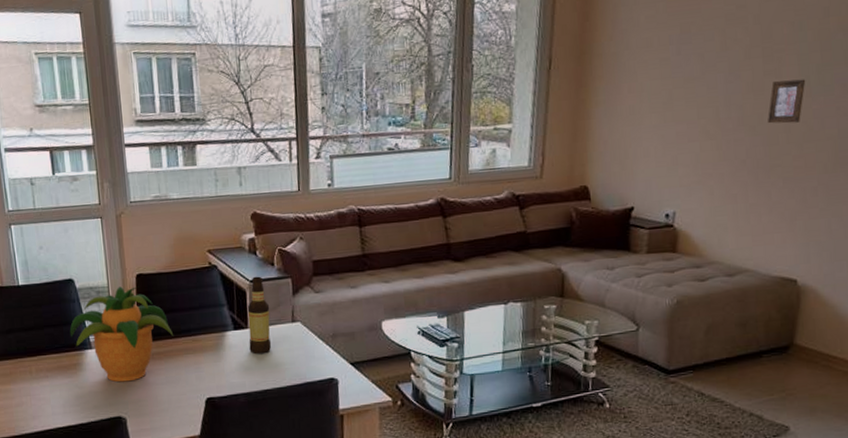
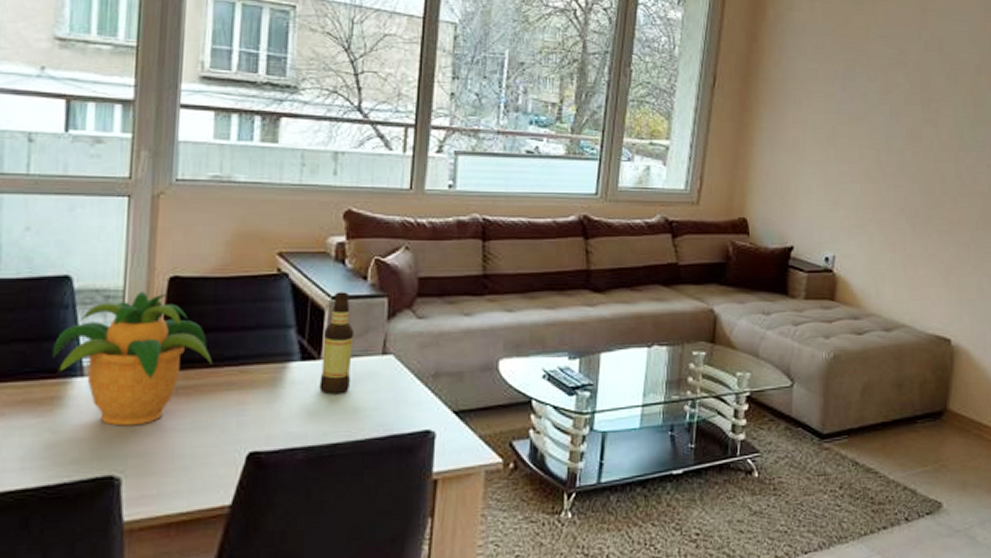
picture frame: present [768,79,806,124] -> none [925,131,960,175]

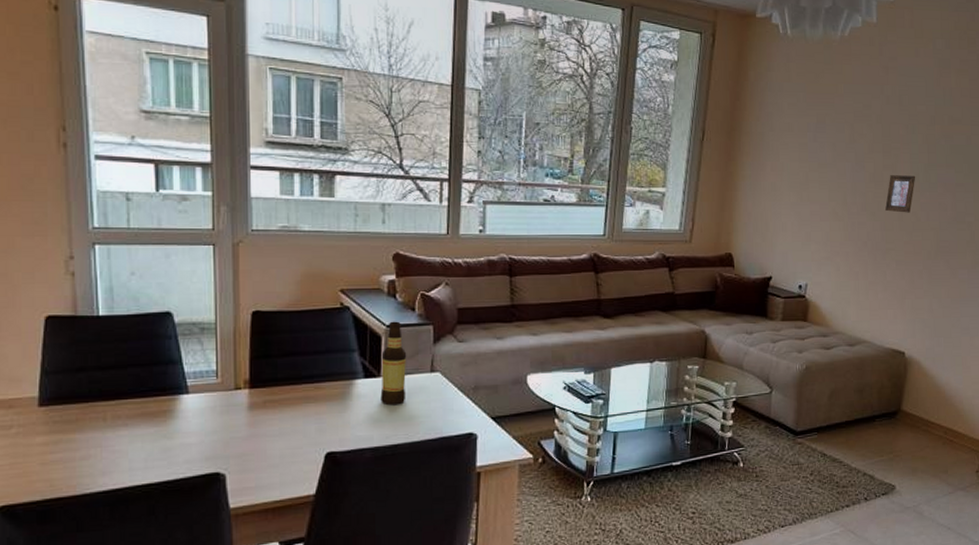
potted plant: present [51,291,213,426] -> none [161,324,293,433]
picture frame: none [925,131,960,175] -> present [885,175,916,213]

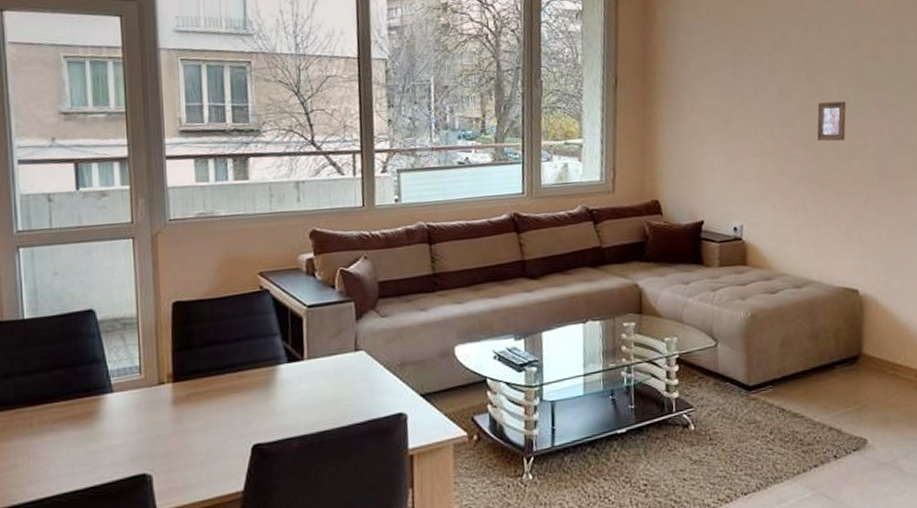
bottle: present [380,321,407,406] -> none [303,300,331,390]

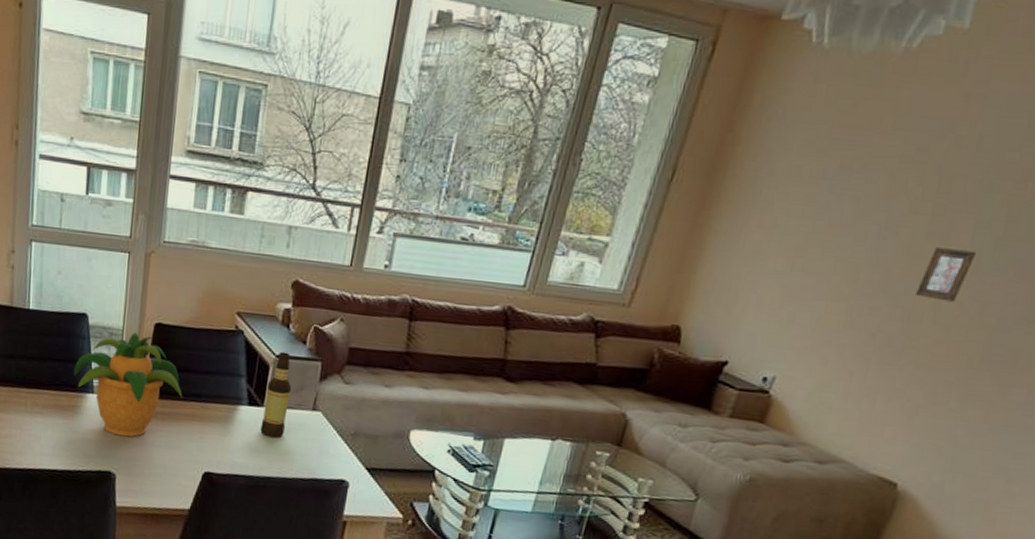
potted plant: none [85,316,216,432] -> present [73,332,183,437]
bottle: none [303,300,331,390] -> present [260,351,292,438]

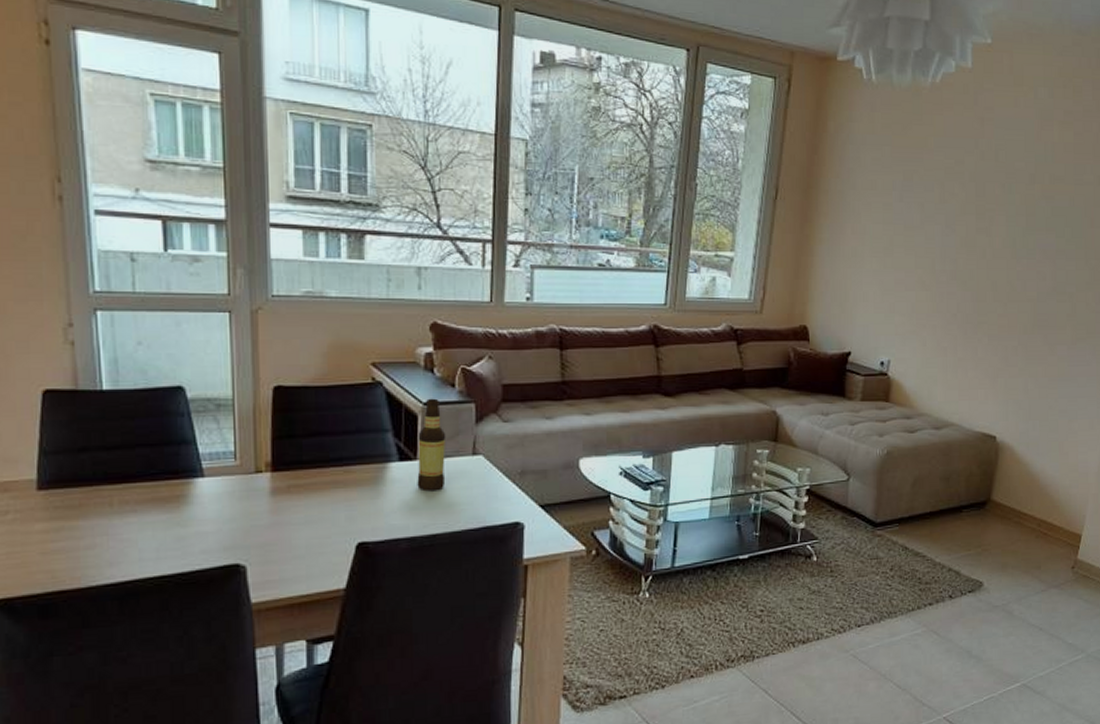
potted plant: present [73,332,183,437] -> none [173,400,320,521]
picture frame: present [916,248,977,302] -> none [978,240,1012,282]

